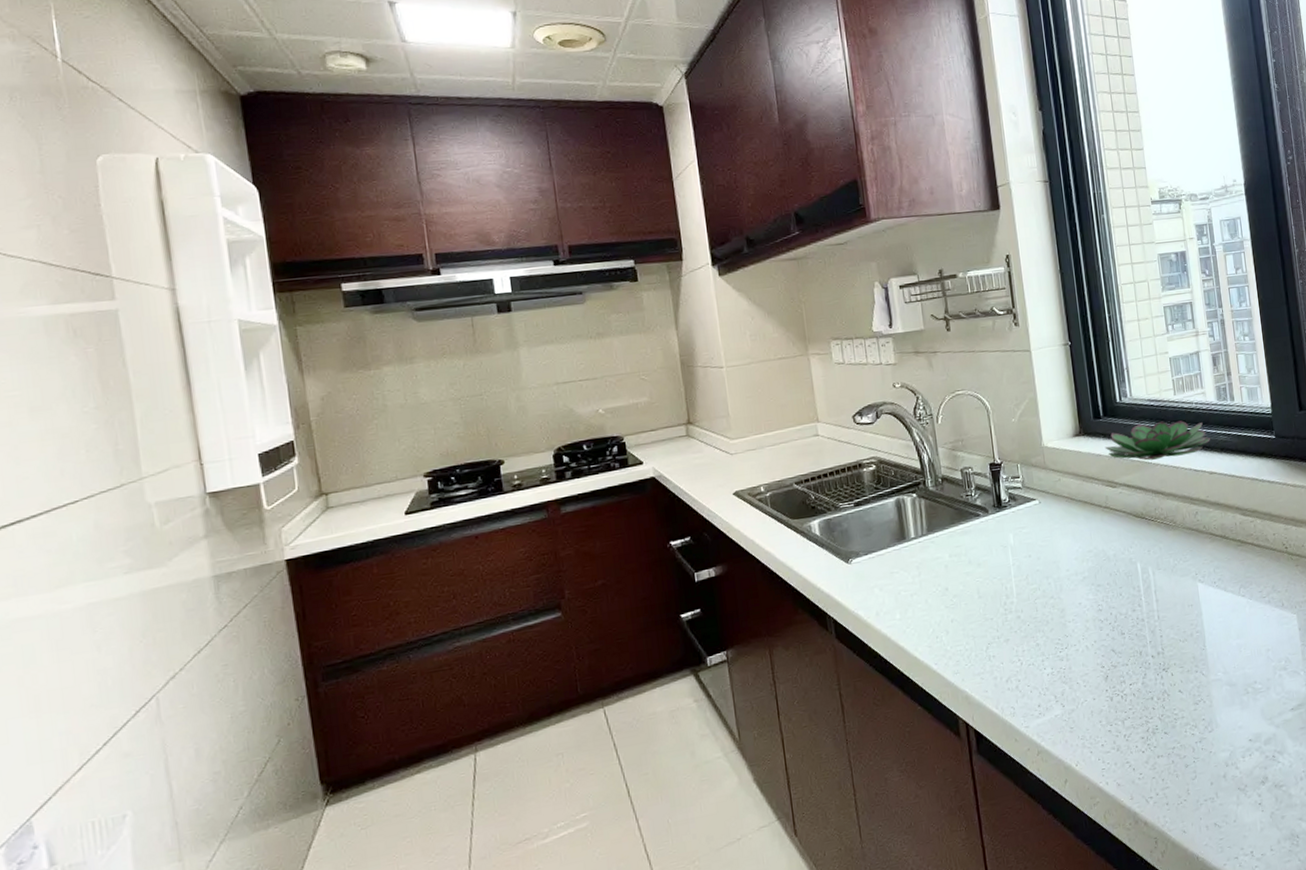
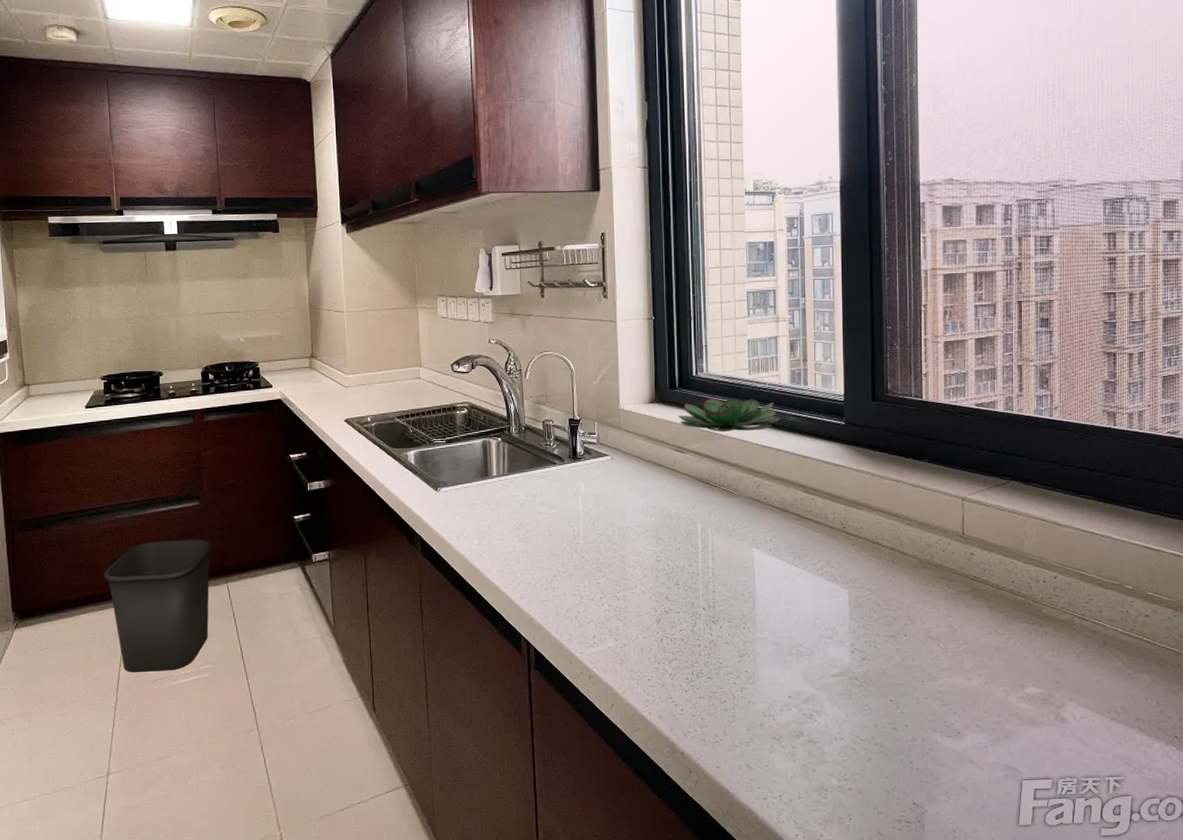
waste bin: none [442,656,584,838] -> present [104,538,213,672]

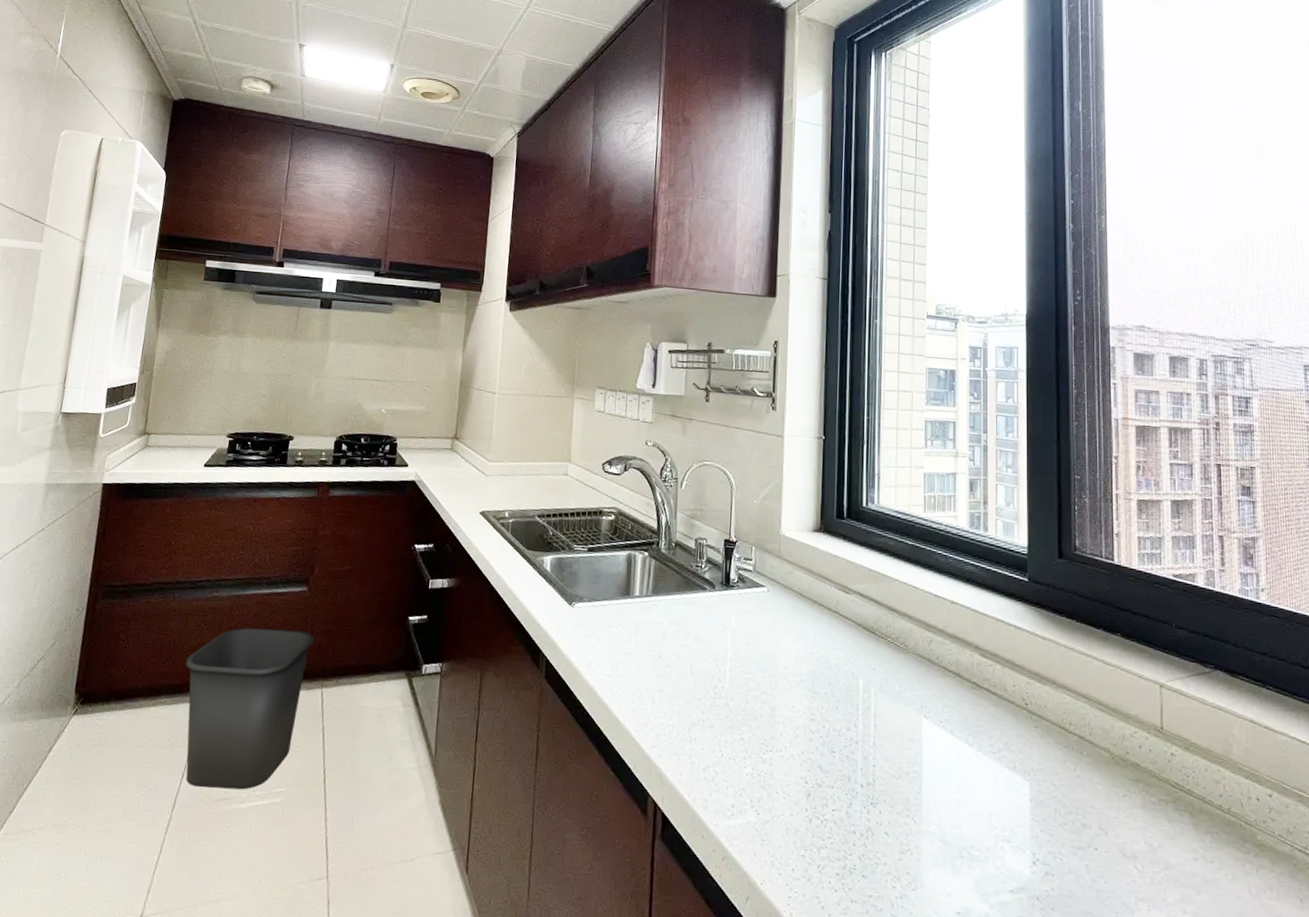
succulent plant: present [677,397,781,432] -> none [843,534,958,577]

